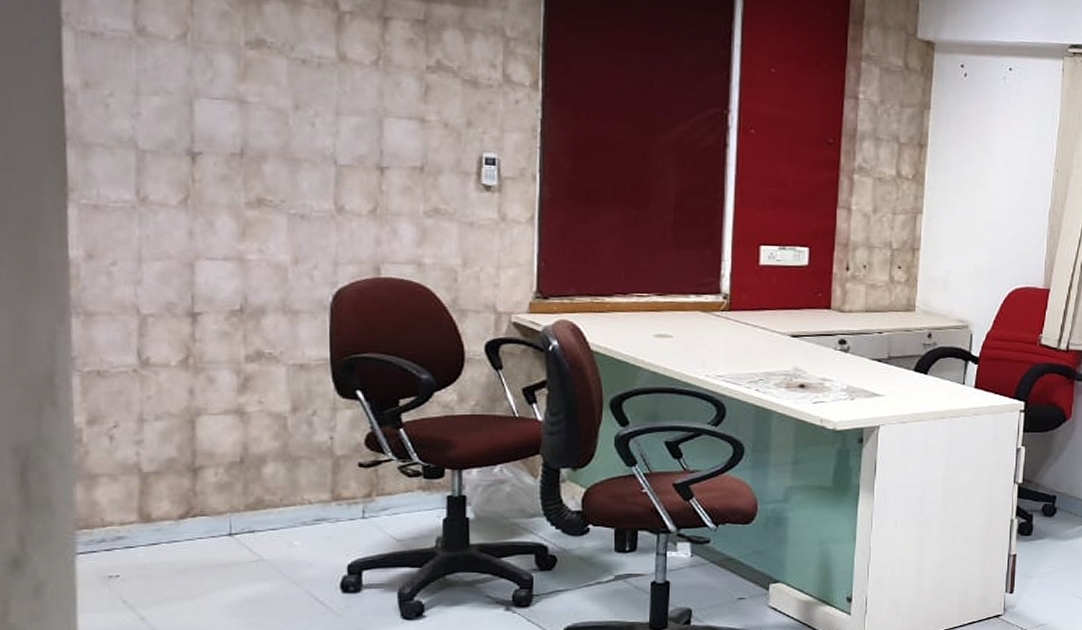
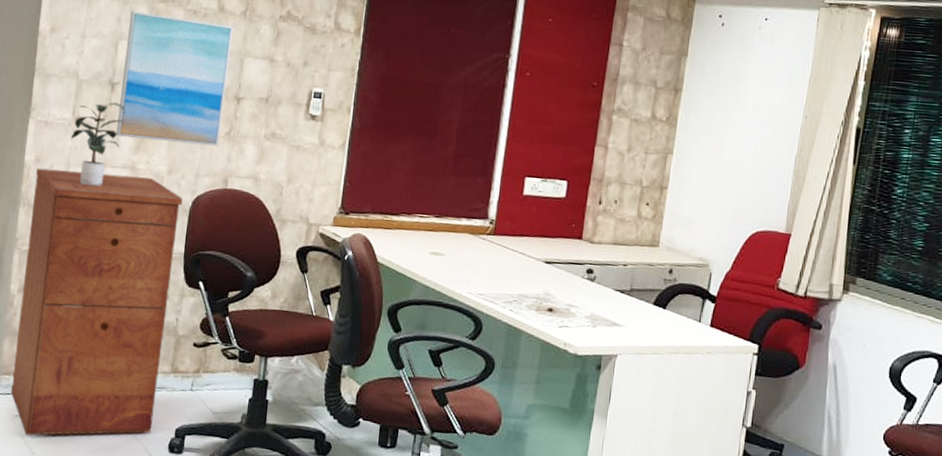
filing cabinet: none [90,265,319,599] -> present [11,168,183,436]
potted plant: none [138,177,221,285] -> present [70,102,126,187]
wall art: none [206,60,363,228] -> present [116,11,234,147]

